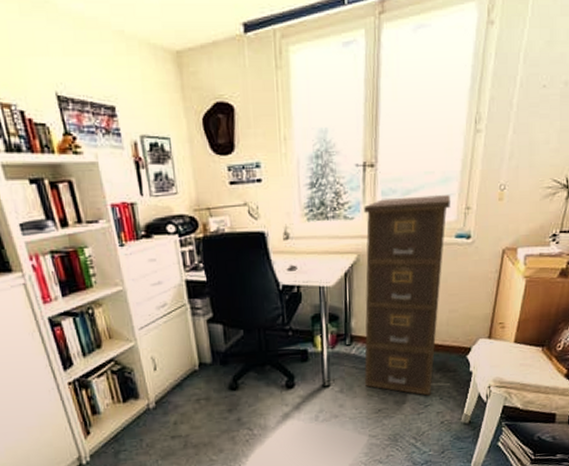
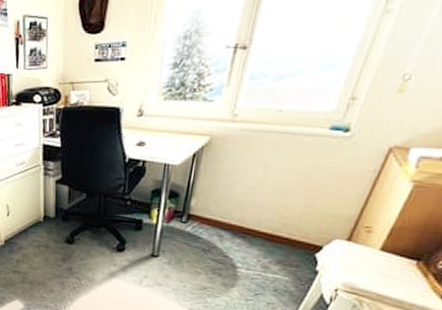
filing cabinet: present [364,195,450,396] -> none [193,82,333,285]

